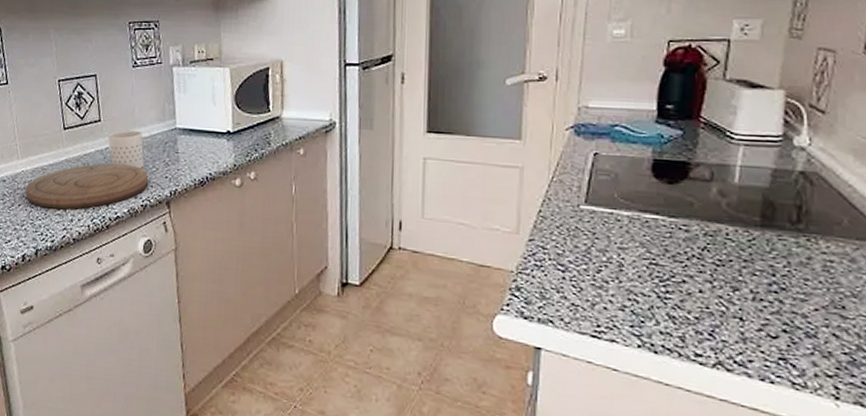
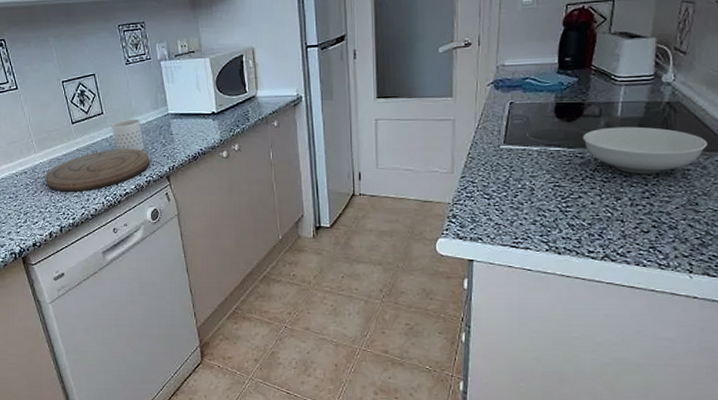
bowl: none [688,196,856,262] -> present [582,126,707,174]

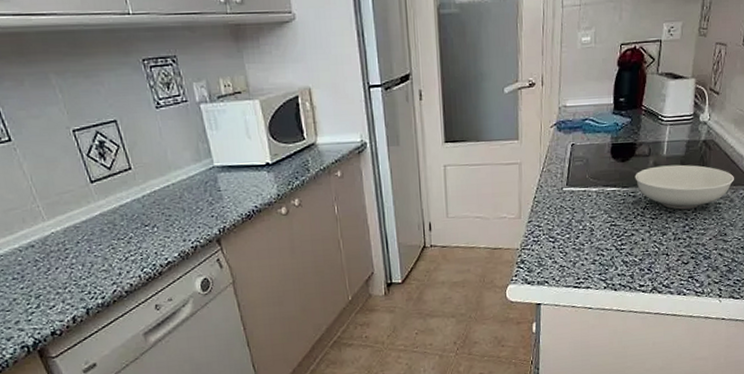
cutting board: present [45,148,150,192] -> none [60,209,196,267]
mug: present [111,118,145,151] -> none [142,173,188,212]

